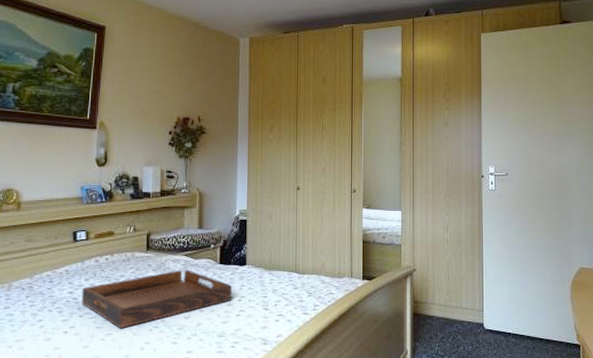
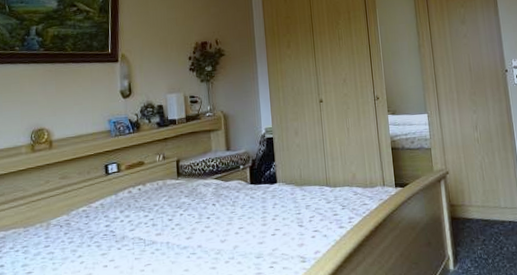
serving tray: present [82,270,233,329] -> none [118,193,266,258]

